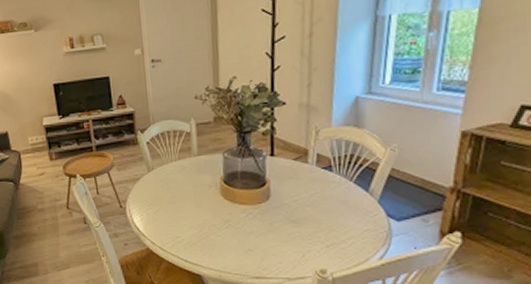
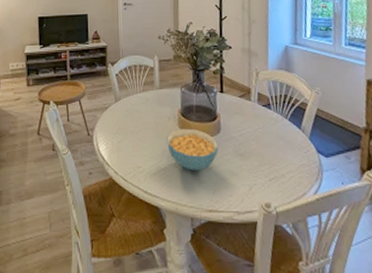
cereal bowl: none [208,196,268,239] -> present [167,128,219,171]

